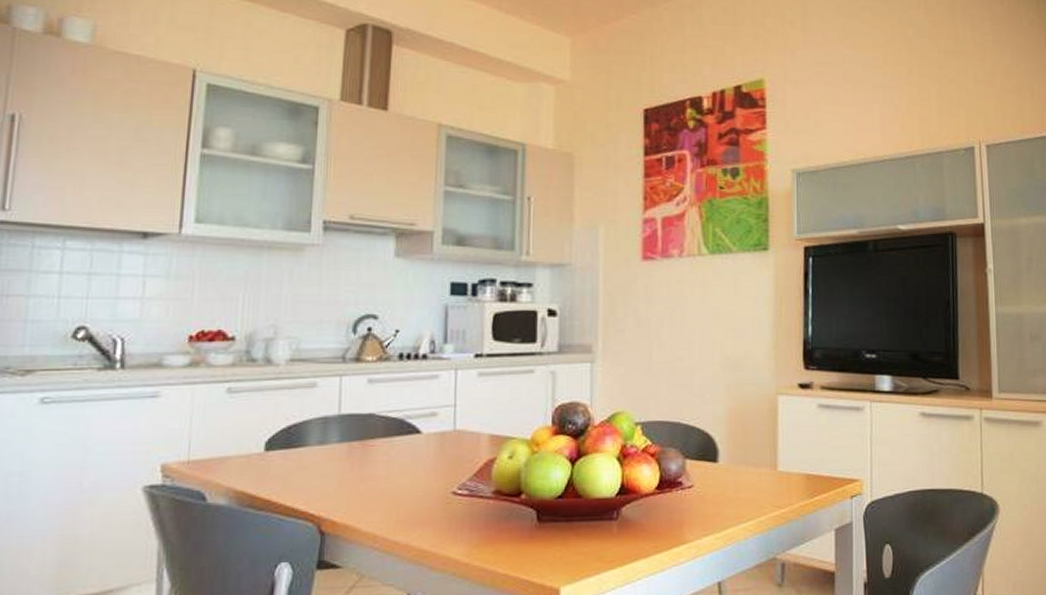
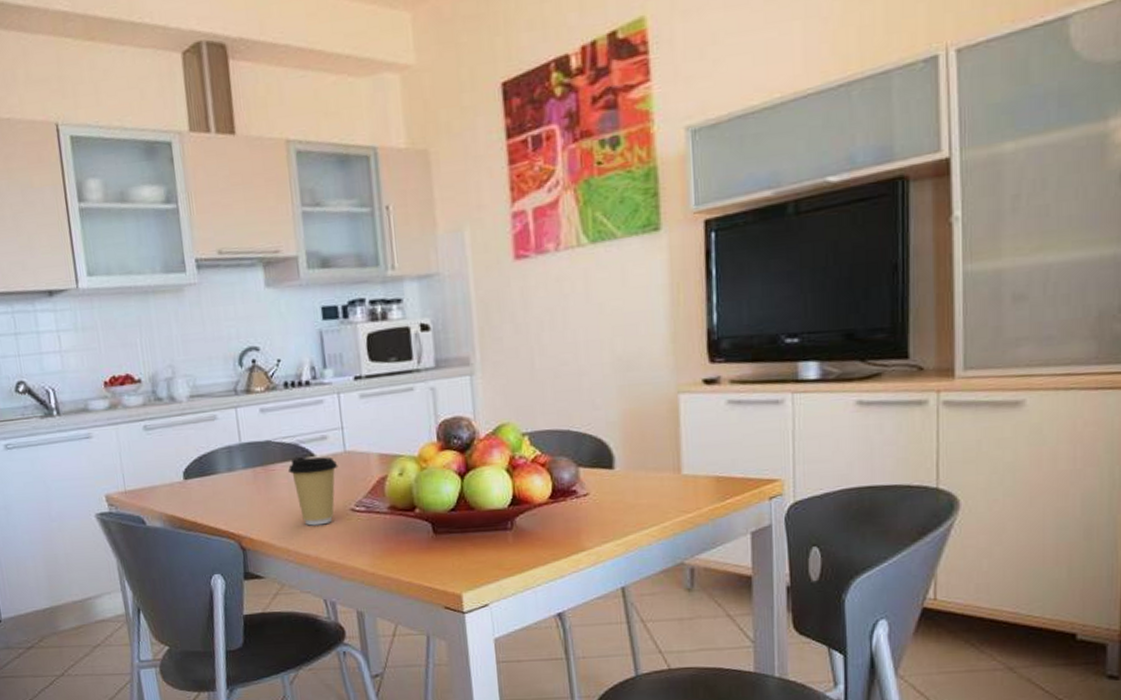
coffee cup: none [390,432,445,509] -> present [288,456,338,526]

